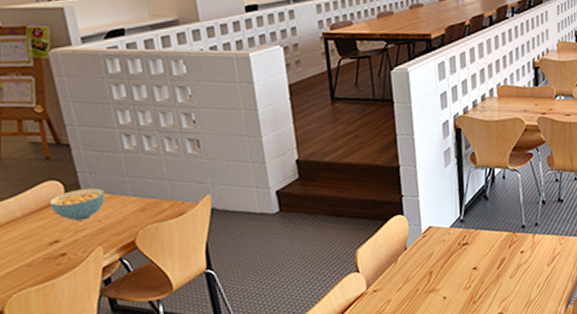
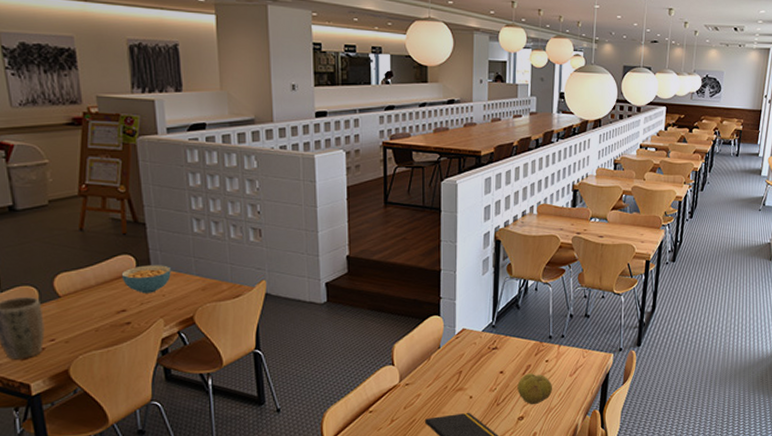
fruit: none [493,266,531,300] -> present [517,373,553,405]

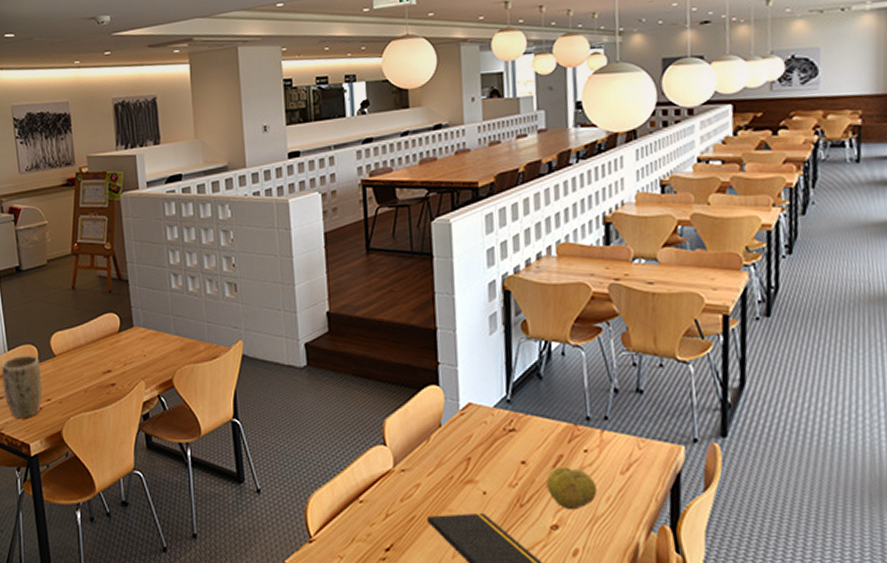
cereal bowl: present [121,265,171,294] -> none [107,323,151,354]

